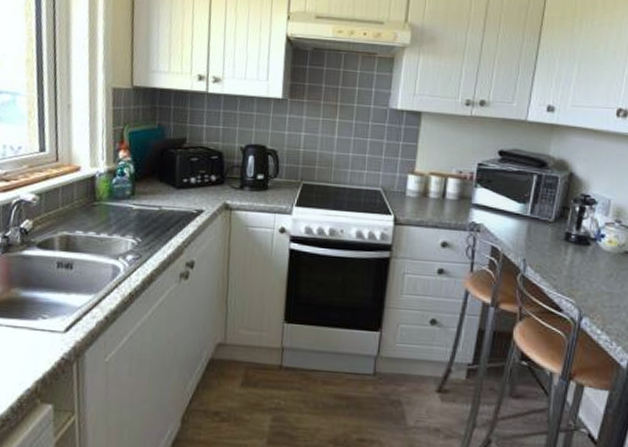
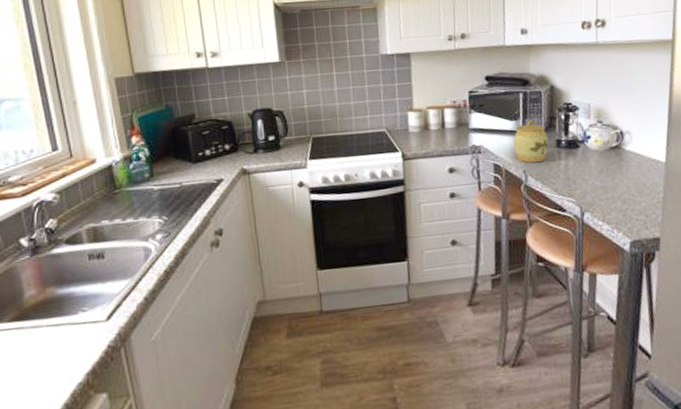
jar: none [517,206,556,254] -> present [513,120,549,163]

